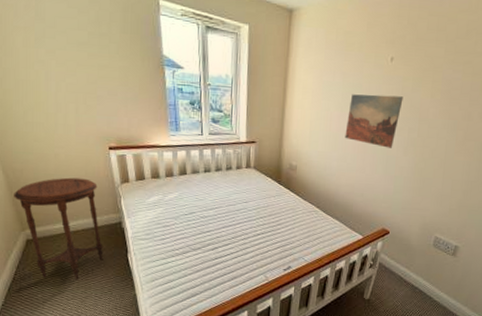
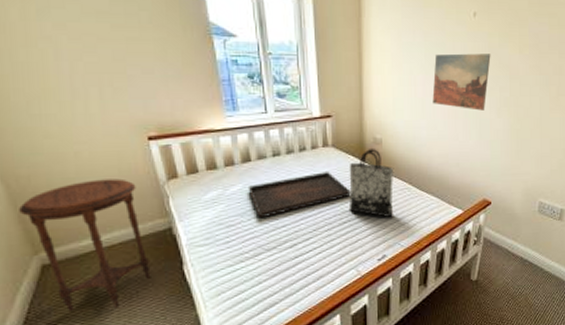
serving tray: none [182,189,266,223] -> present [248,172,351,219]
tote bag: none [263,173,304,235] -> present [348,149,394,218]

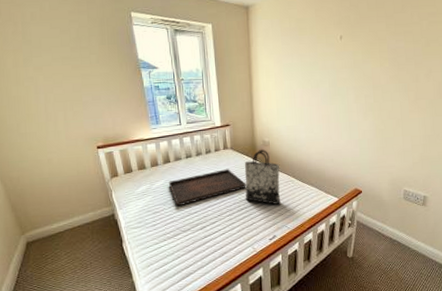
side table: present [19,178,151,312] -> none [12,178,100,277]
wall art: present [432,53,491,111] -> none [309,68,356,115]

